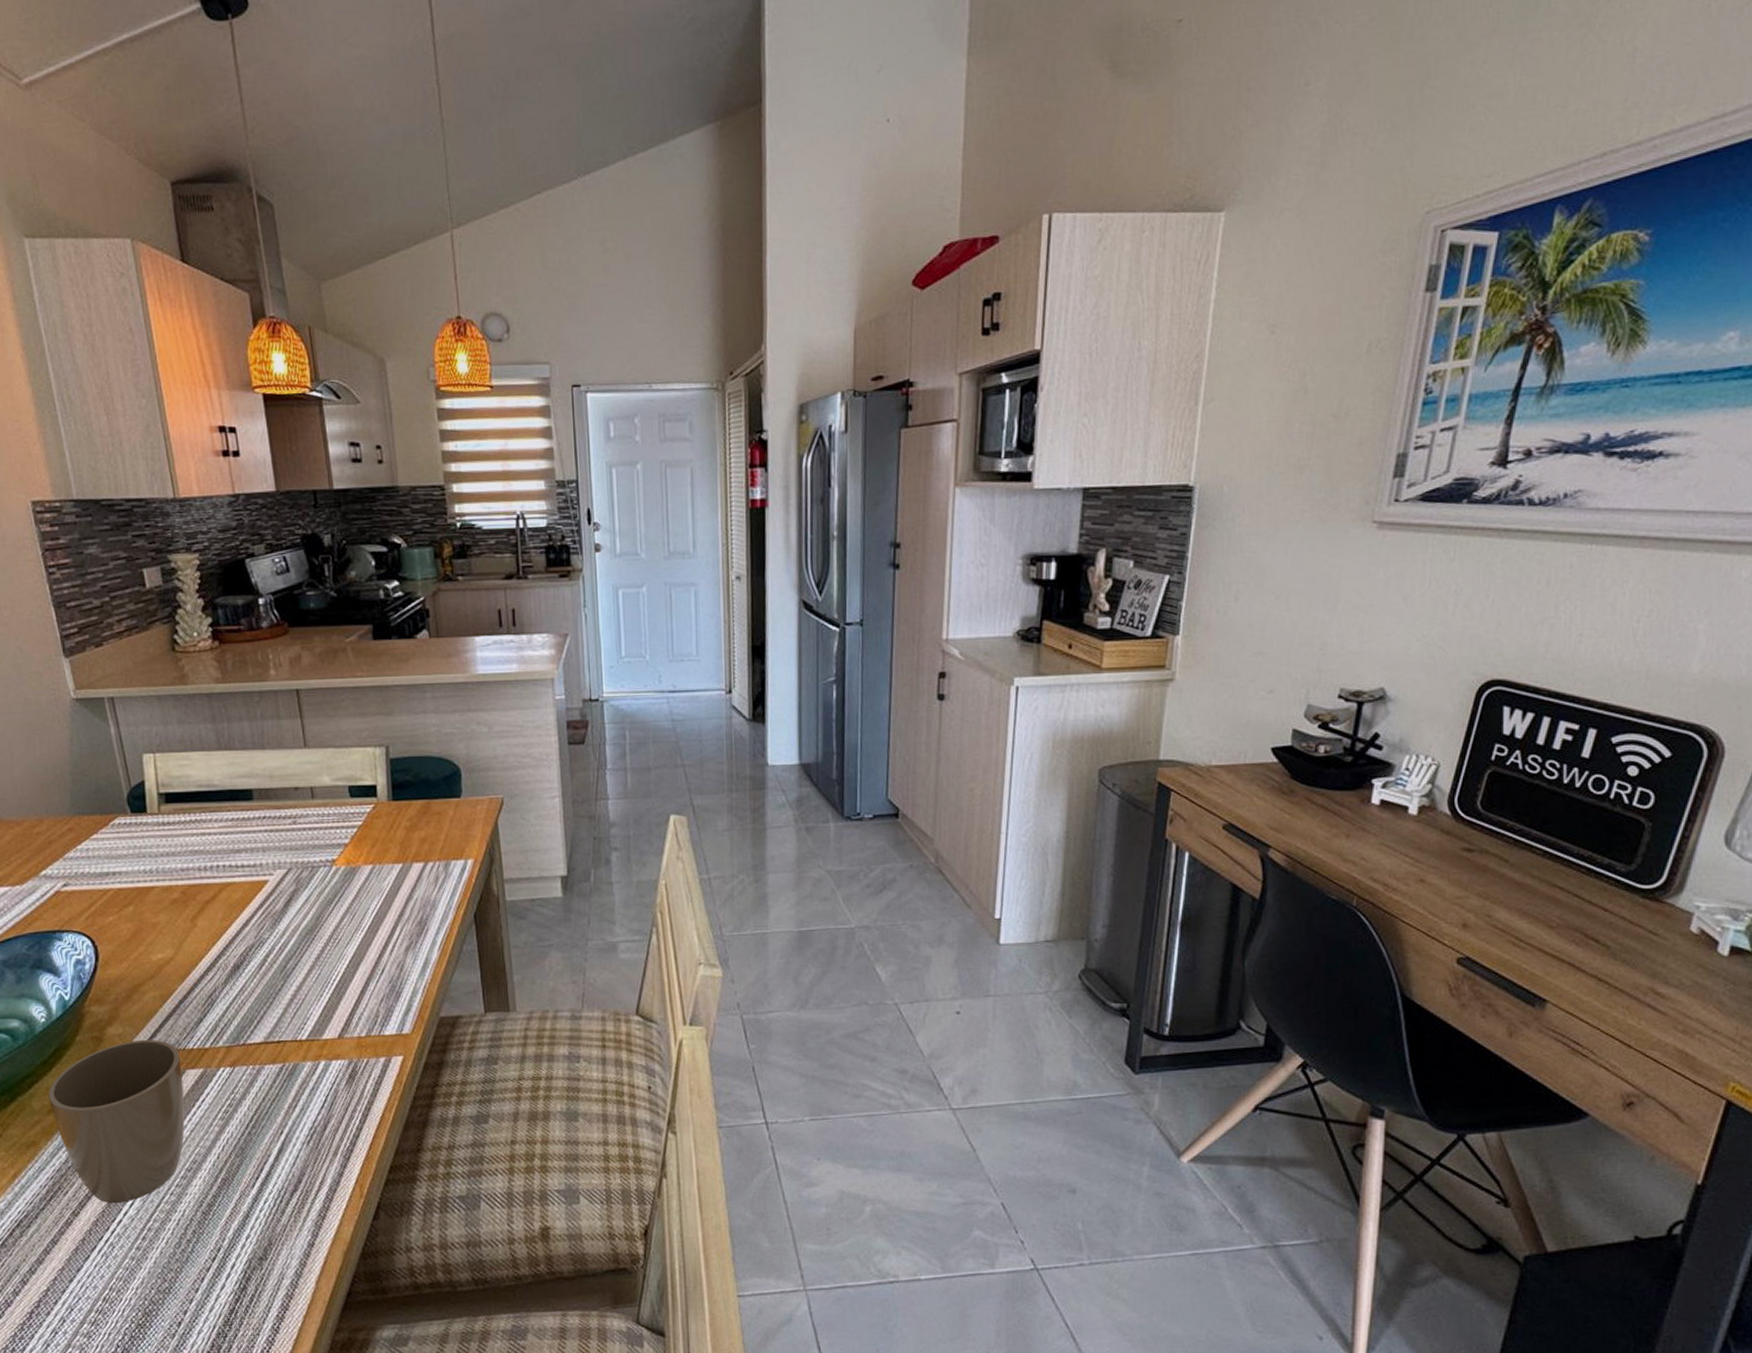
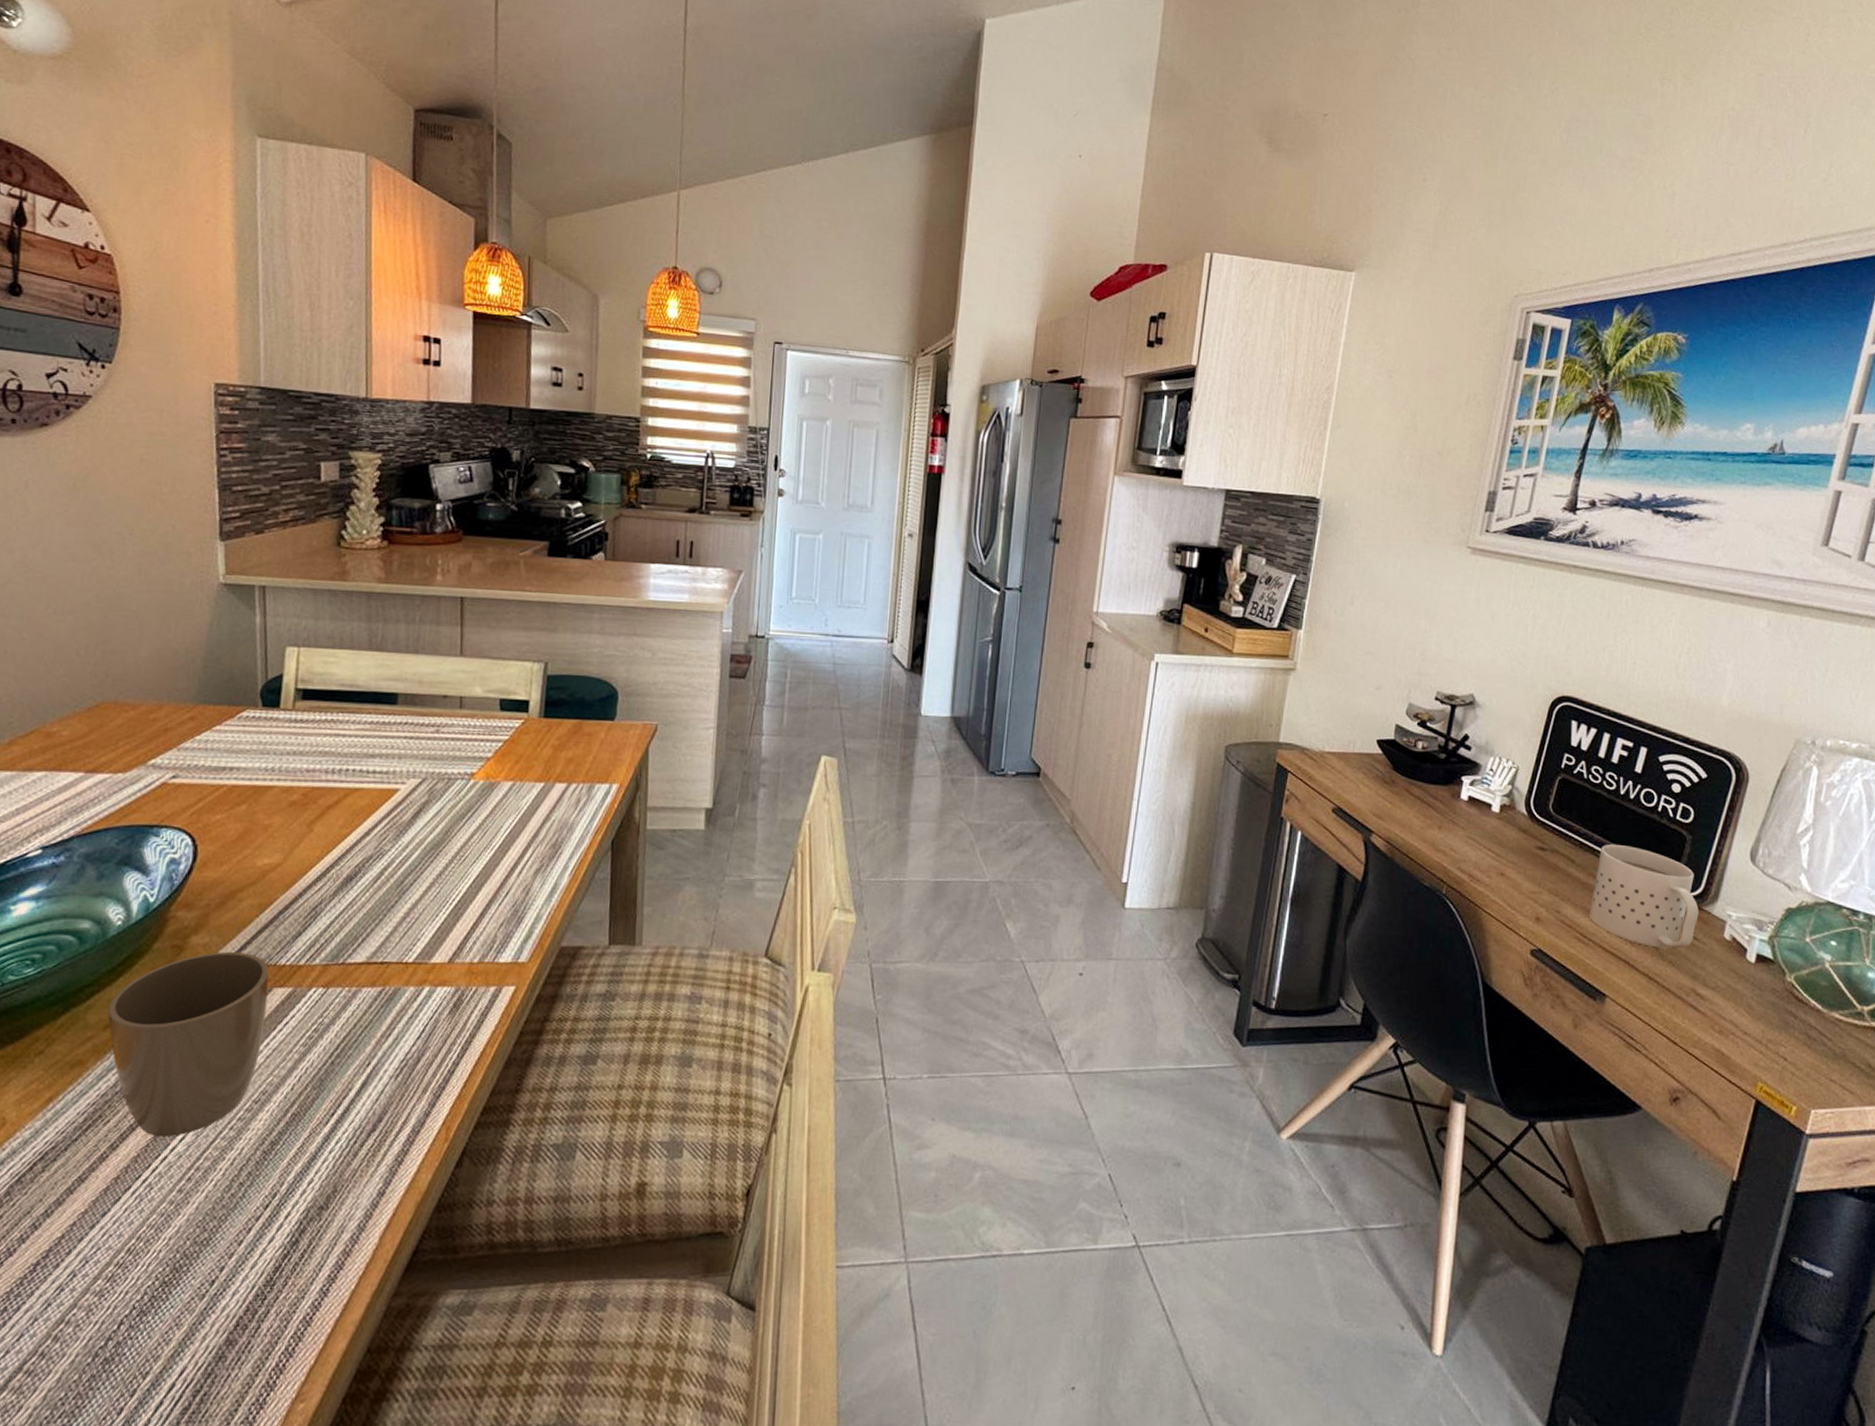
mug: none [1525,839,1659,948] -> present [1588,844,1699,949]

